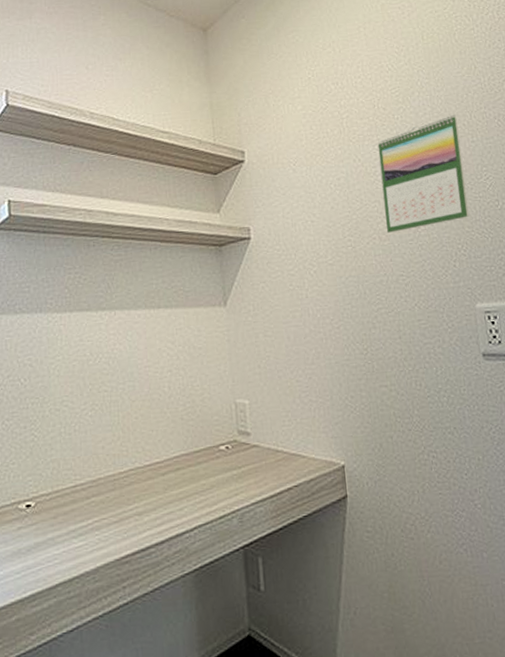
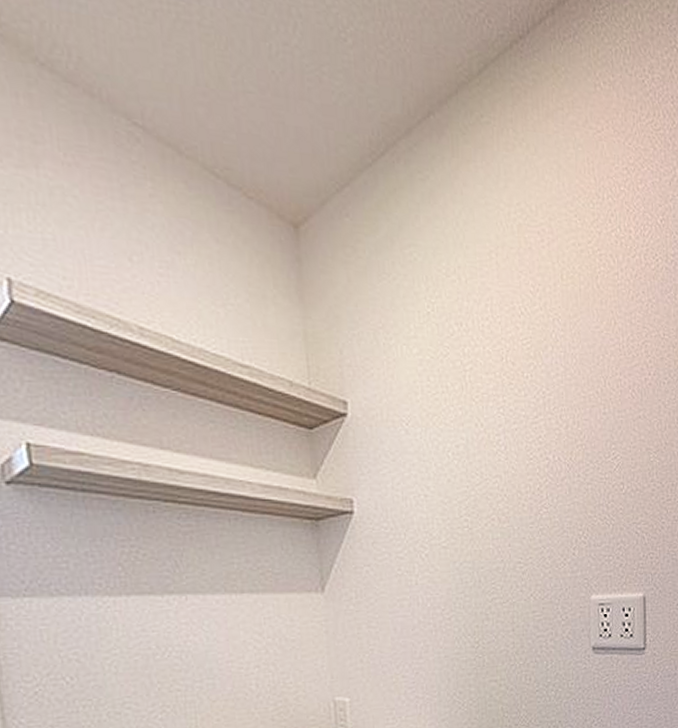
calendar: present [377,114,469,233] -> none [503,378,593,514]

